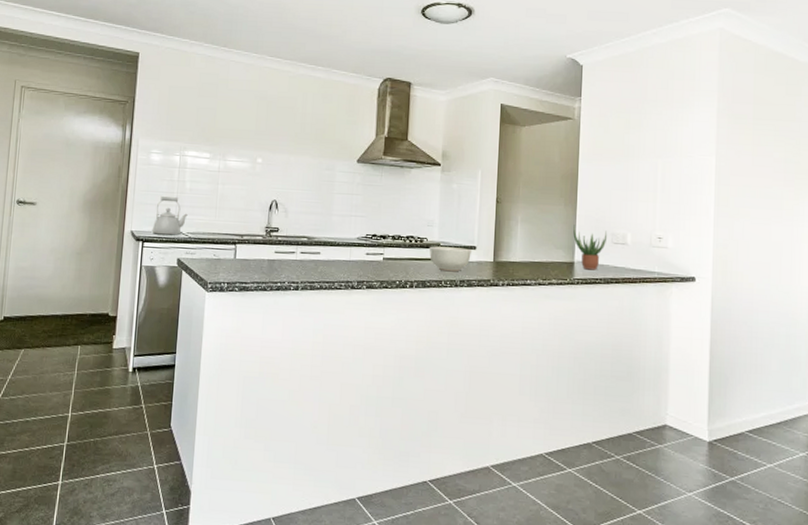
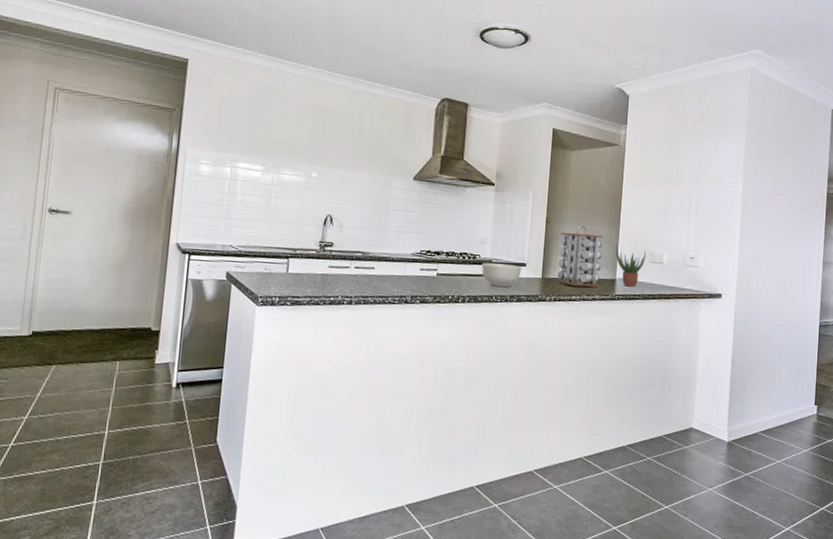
kettle: present [152,195,188,236] -> none [199,207,238,249]
spice rack: none [510,204,560,271] -> present [557,224,604,288]

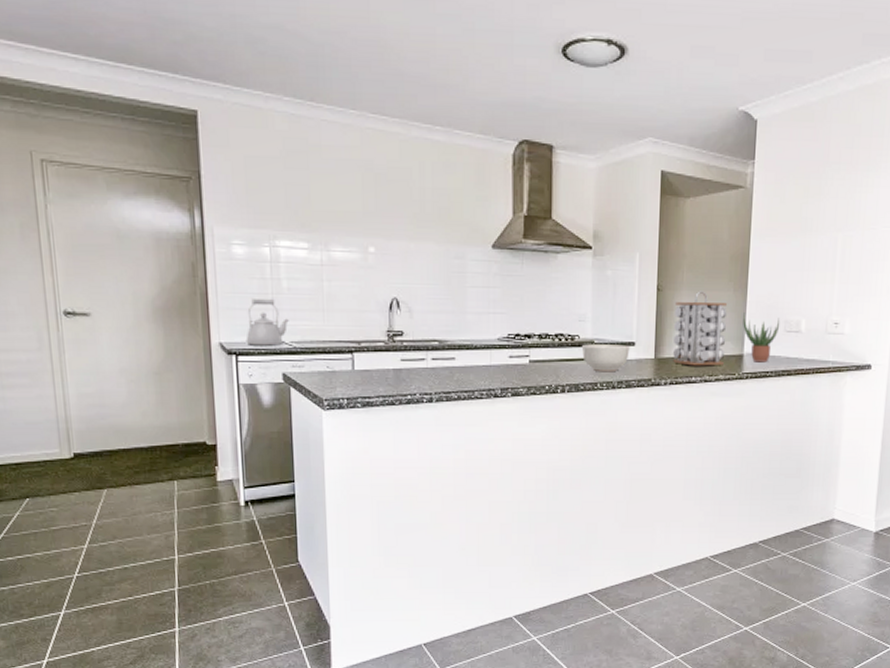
kettle: none [199,207,238,249] -> present [245,297,289,346]

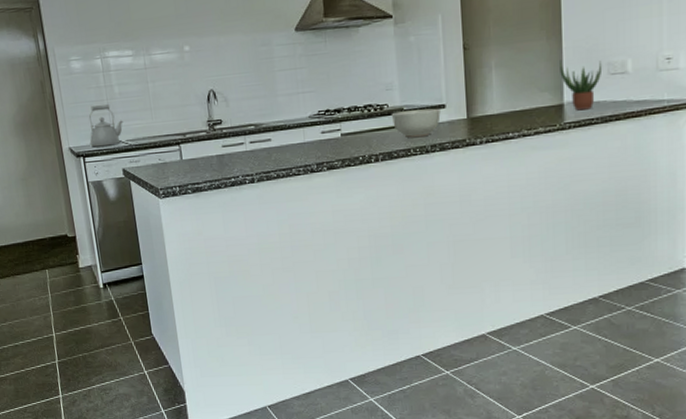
spice rack: present [673,291,728,366] -> none [484,43,544,123]

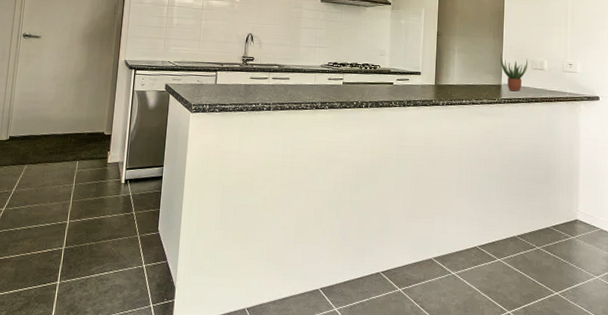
kettle: present [88,103,123,147] -> none [143,30,175,64]
bowl: present [391,108,441,138] -> none [381,72,417,94]

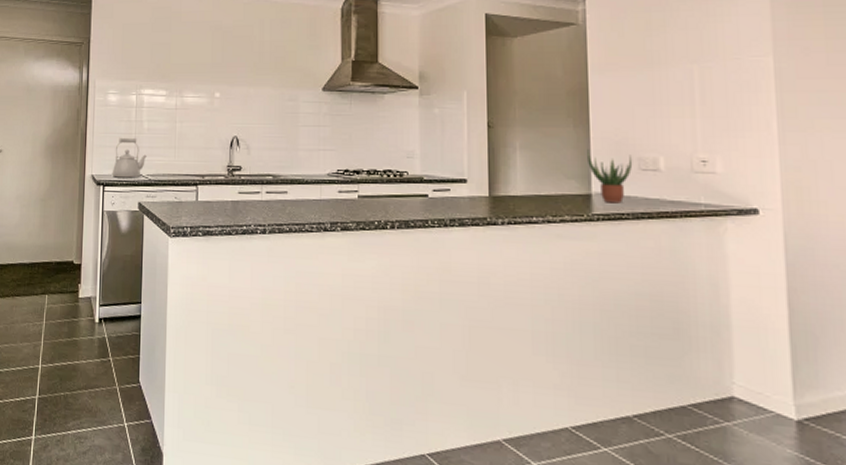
kettle: none [143,30,175,64] -> present [112,137,147,178]

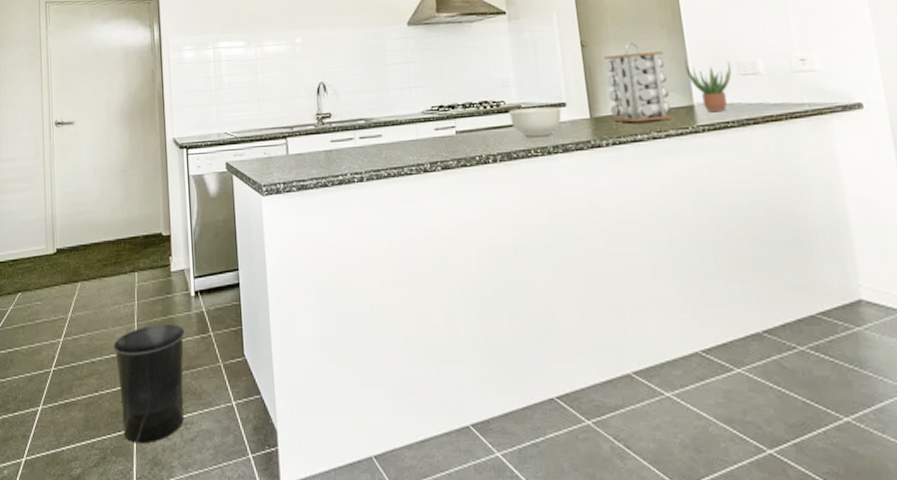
waste bin: none [20,344,87,451] -> present [113,323,186,444]
kettle: present [112,137,147,178] -> none [194,93,230,139]
bowl: none [410,180,461,210] -> present [508,106,562,138]
spice rack: none [508,127,570,206] -> present [604,41,674,124]

